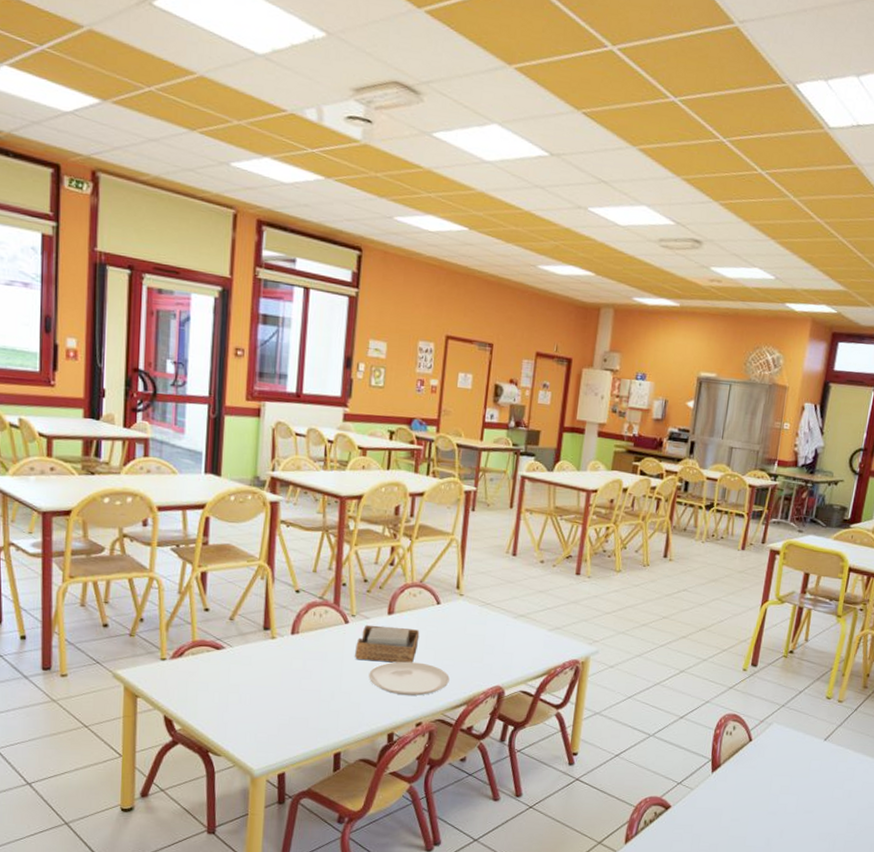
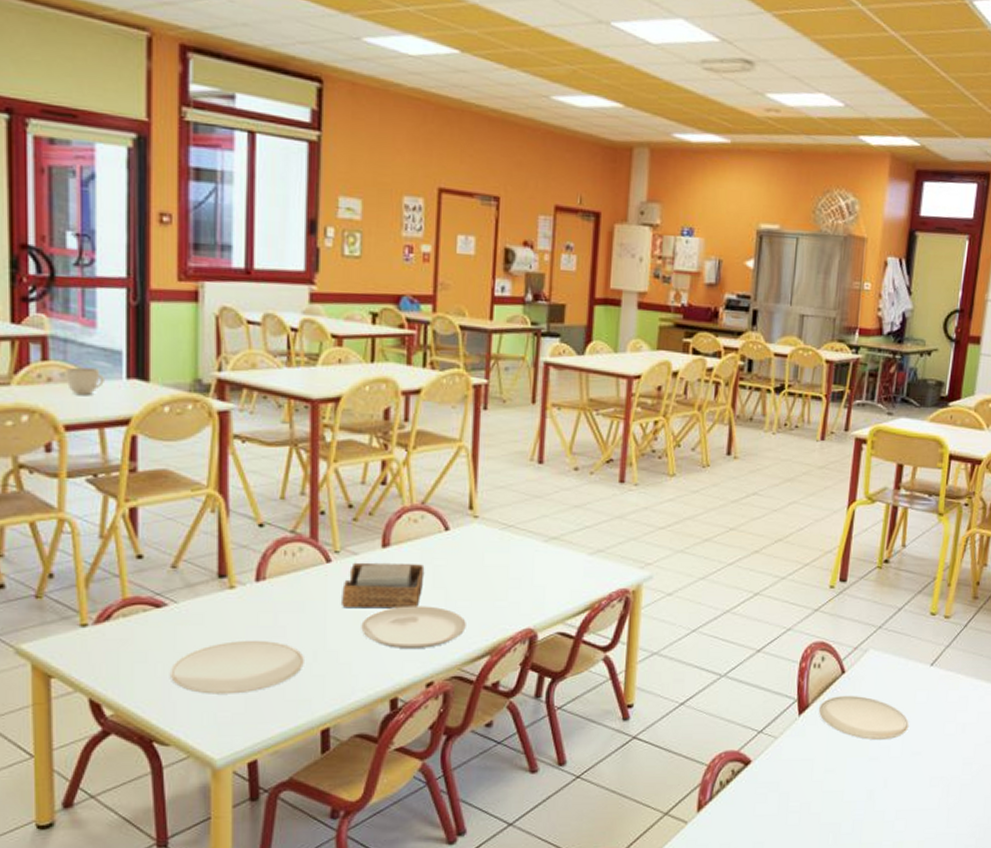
cup: none [160,462,188,485] -> present [65,367,104,396]
plate: none [223,679,324,720] -> present [169,640,304,694]
plate: none [728,759,804,798] -> present [818,695,909,740]

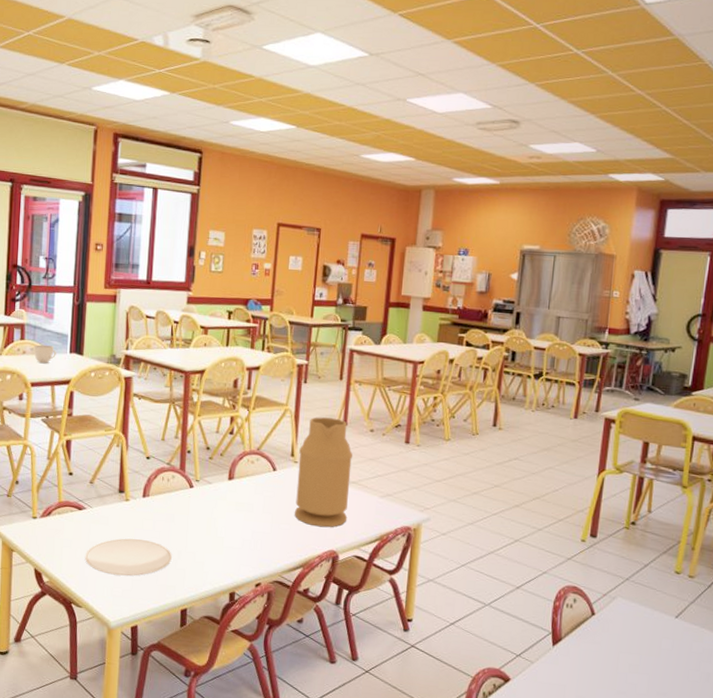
napkin holder: present [342,562,425,609] -> none [199,489,258,526]
plate: present [361,606,466,648] -> none [211,524,286,557]
water jug: none [475,454,553,600] -> present [294,417,353,527]
plate: present [818,695,909,740] -> none [570,634,655,678]

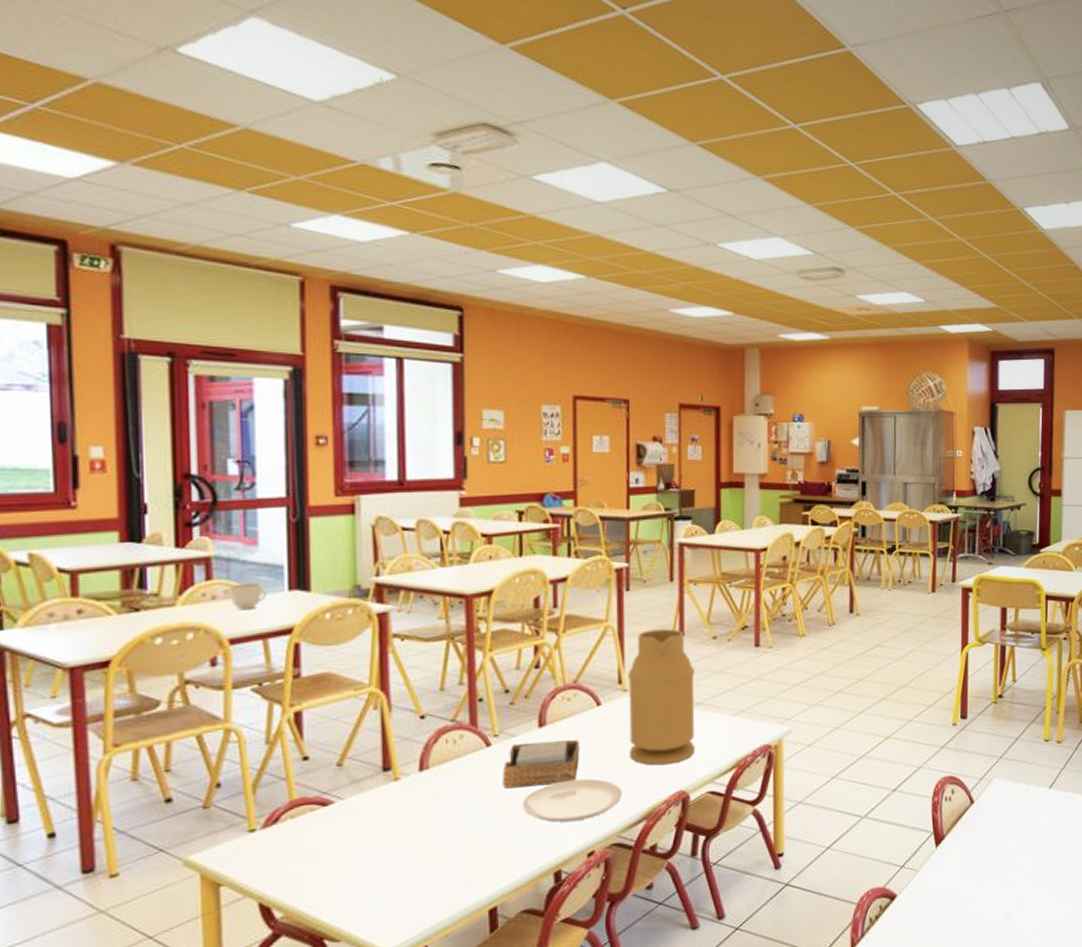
plate: present [84,538,172,576] -> none [338,827,469,886]
napkin holder: none [199,489,258,526] -> present [503,740,580,788]
plate: none [211,524,286,557] -> present [522,778,622,822]

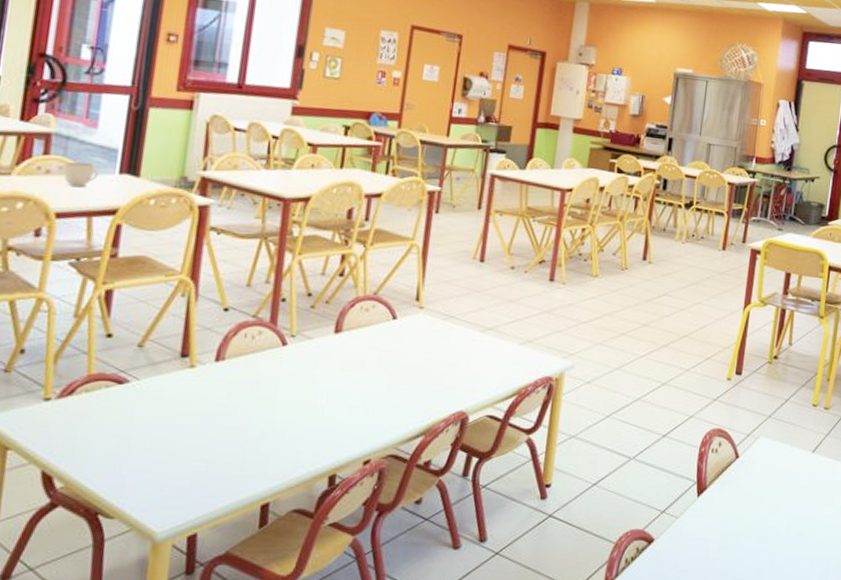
napkin holder: present [503,740,580,788] -> none [293,346,372,390]
plate: present [522,778,622,822] -> none [308,387,405,428]
water jug: present [628,629,696,766] -> none [416,253,490,384]

